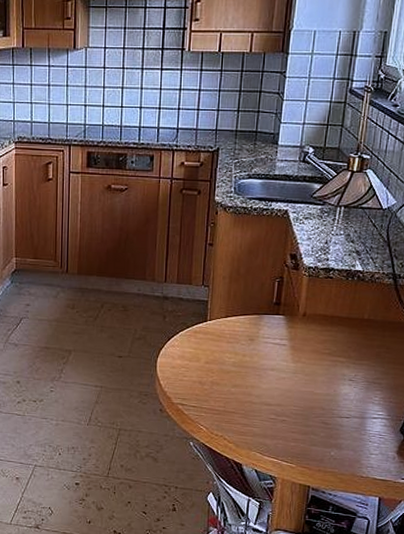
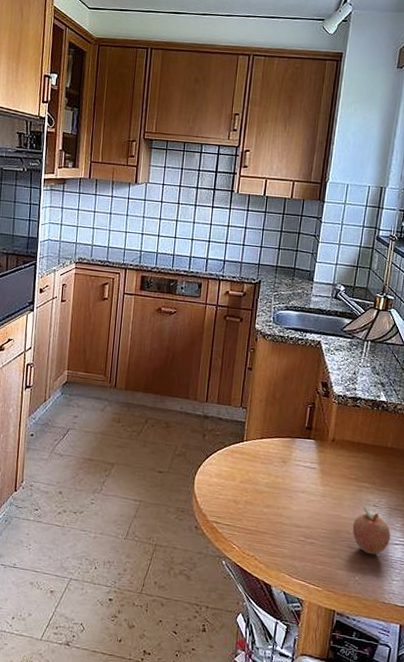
fruit: none [326,377,368,430] -> present [352,502,391,555]

